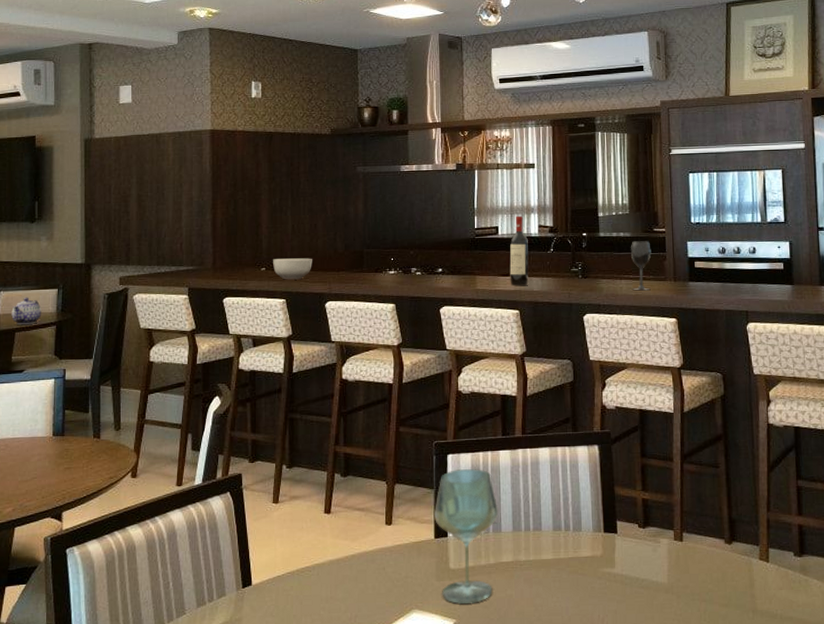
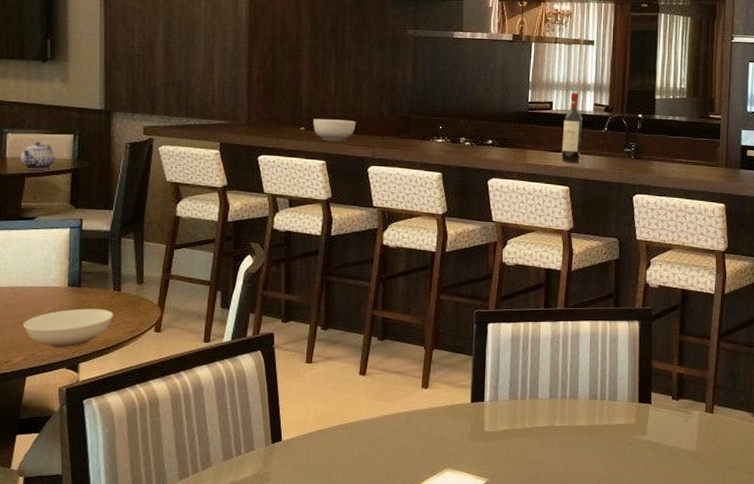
bowl: none [12,456,94,498] -> present [22,308,114,348]
wine glass: present [434,469,499,604] -> none [472,338,537,464]
wine glass: present [630,241,652,291] -> none [683,126,706,175]

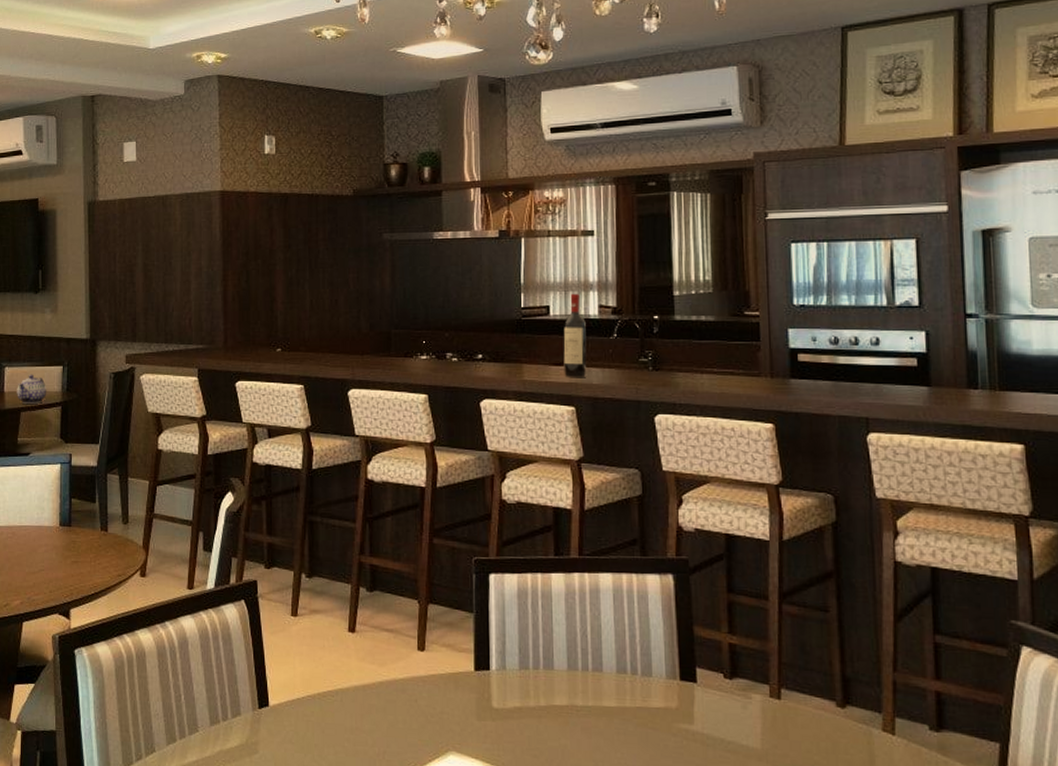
bowl: present [22,308,114,348] -> none [19,549,102,592]
bowl: present [313,119,356,142] -> none [290,338,333,363]

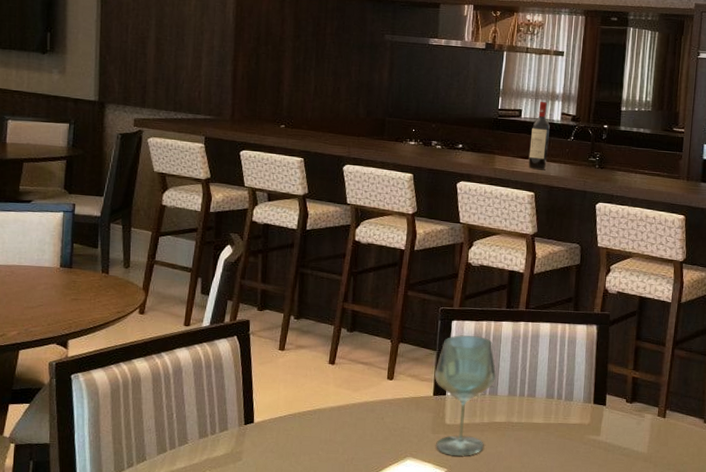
teapot: present [17,374,47,404] -> none [20,128,52,156]
wine glass: none [474,592,551,750] -> present [435,335,497,456]

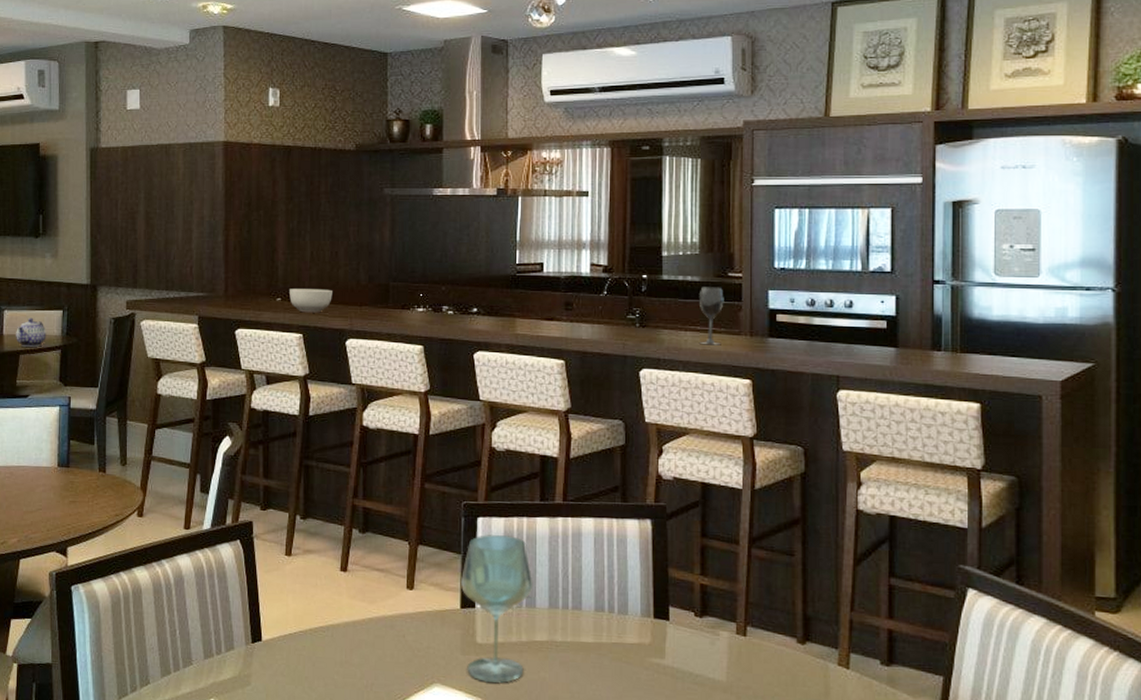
teapot: none [20,128,52,156] -> present [16,317,47,347]
bowl: none [293,117,333,141] -> present [289,289,332,313]
wine bottle: present [528,101,550,169] -> none [555,251,578,332]
wine glass: none [645,138,669,187] -> present [698,287,724,346]

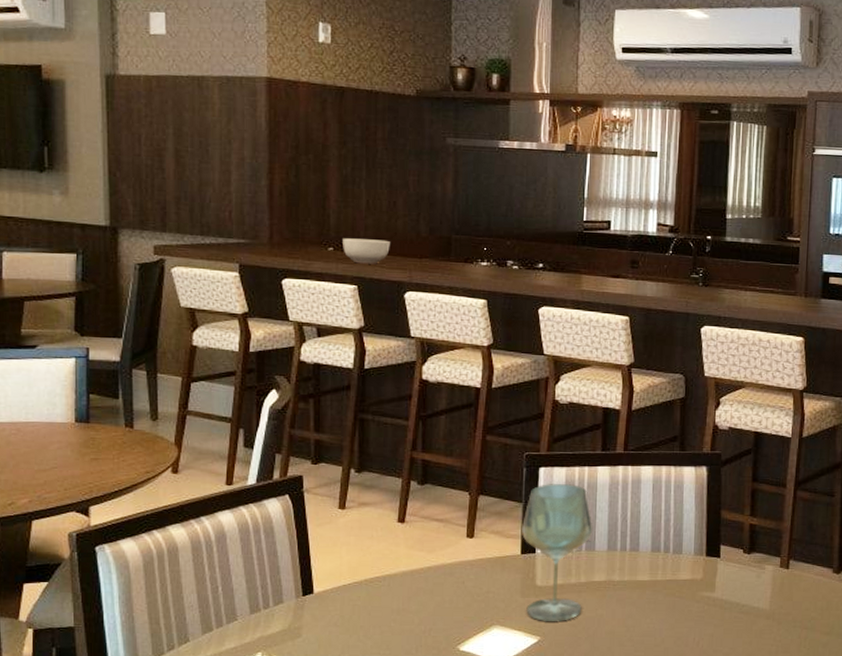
teapot: present [16,317,47,347] -> none [18,261,57,293]
wine glass: present [698,287,724,346] -> none [757,249,783,305]

